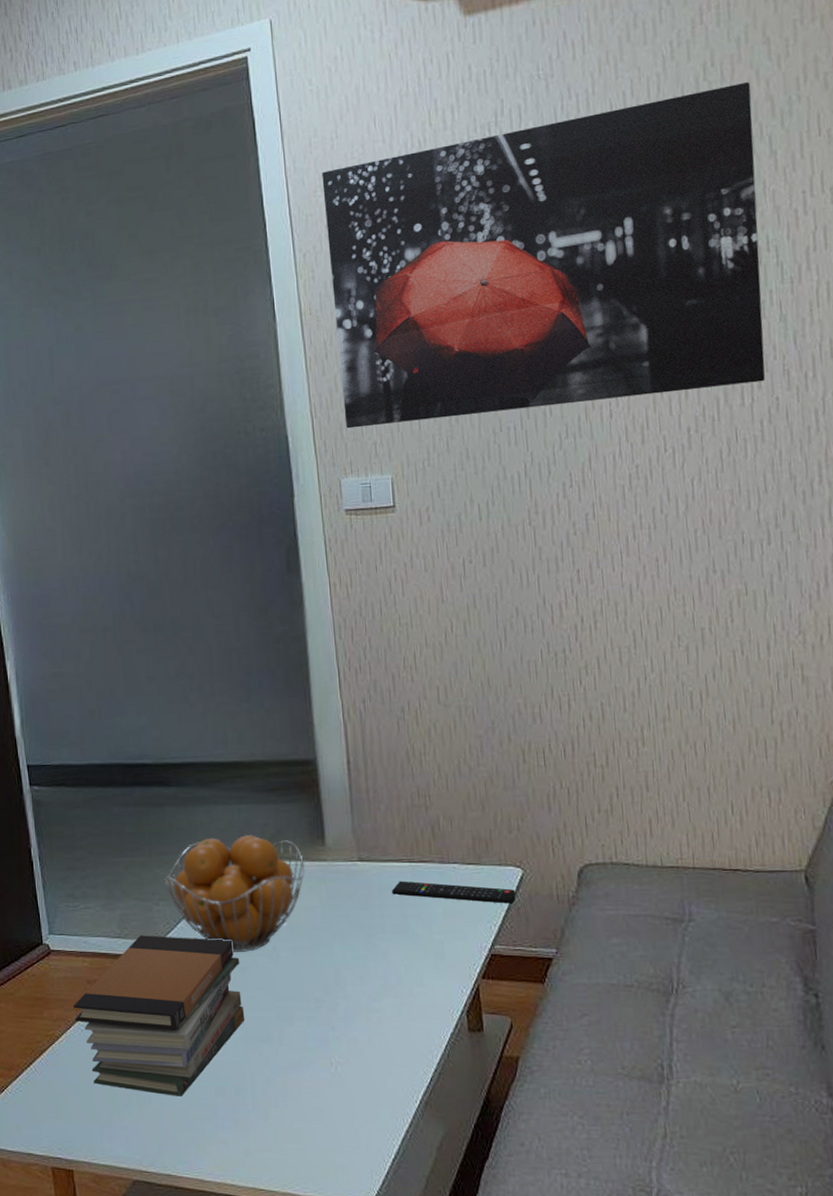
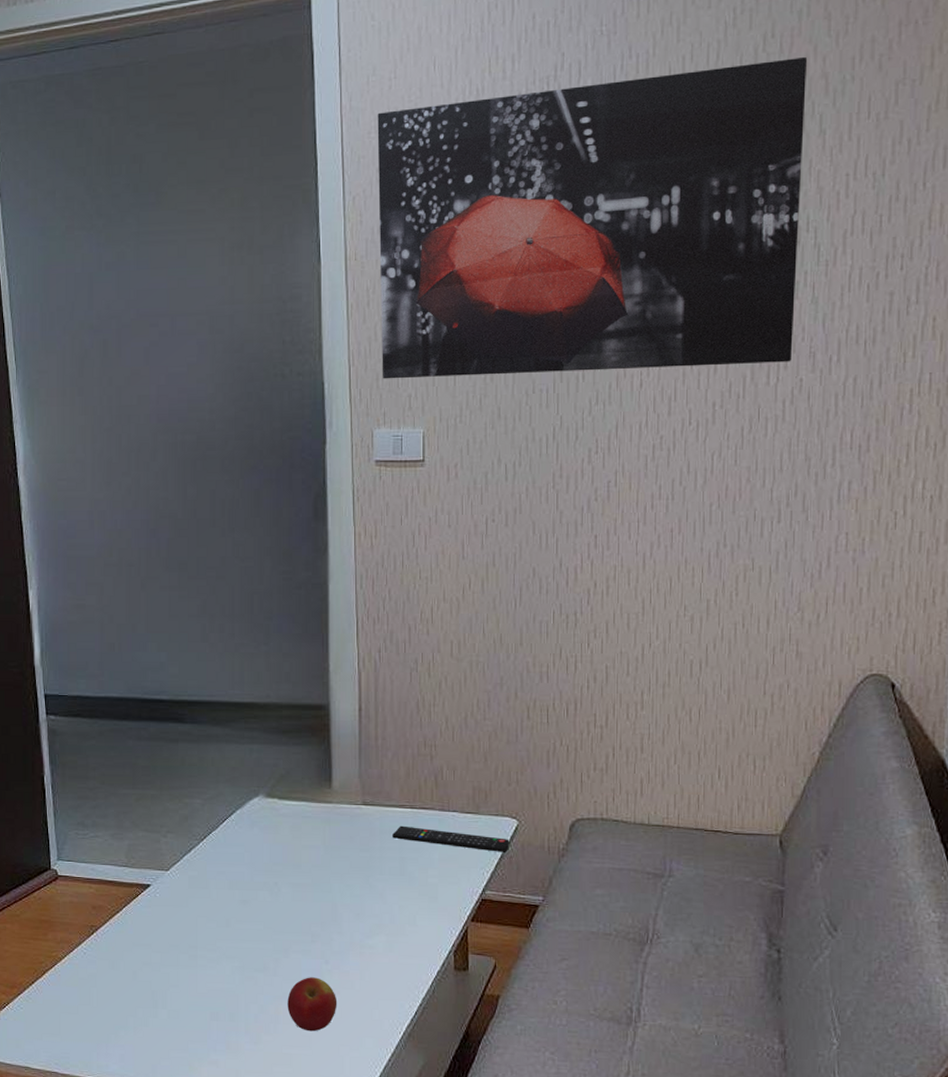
book stack: present [73,935,245,1096] -> none [77,865,243,1019]
fruit basket: present [163,834,305,952] -> none [173,773,310,886]
apple: none [294,1045,348,1104] -> present [287,977,338,1032]

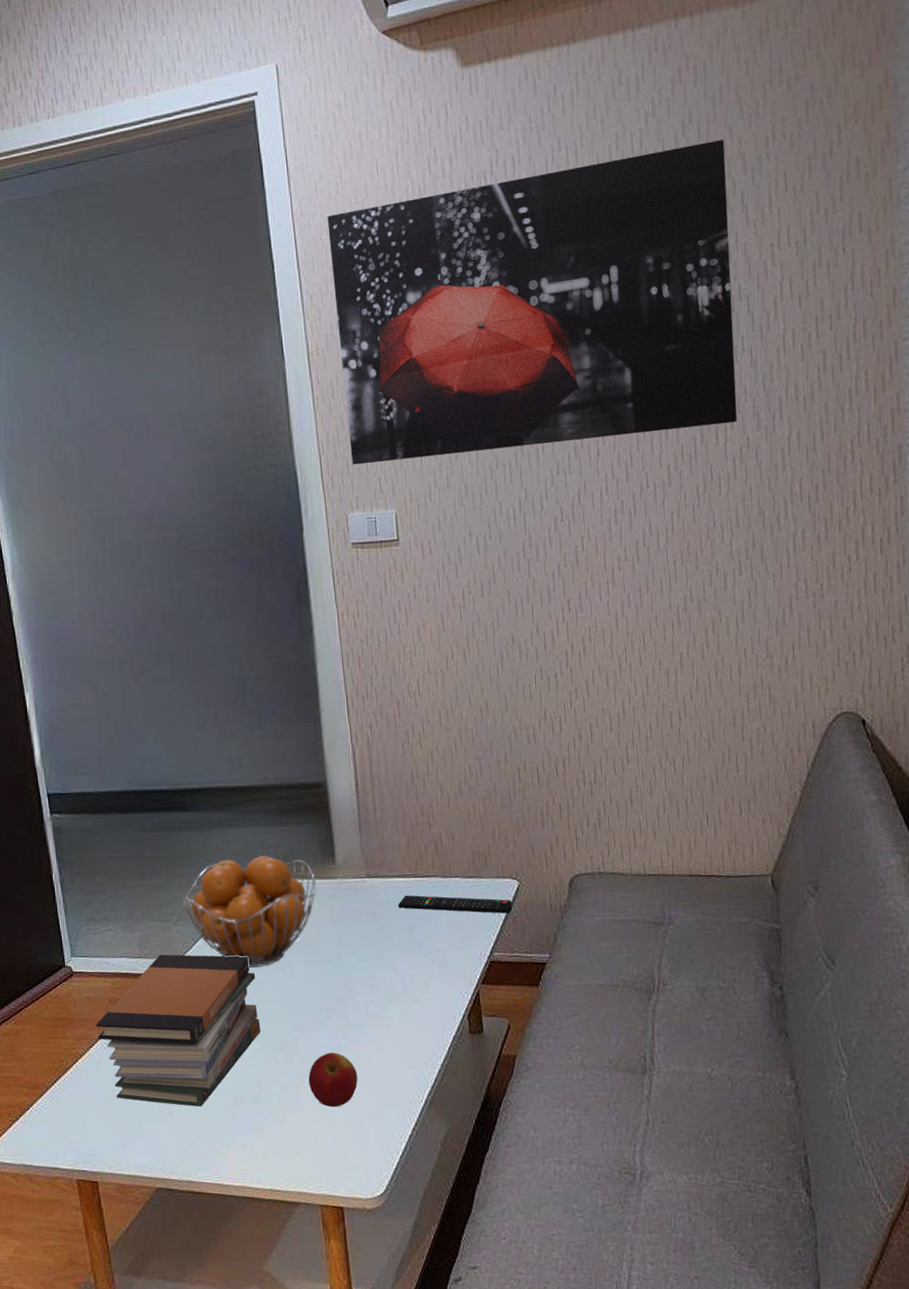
book stack: none [77,865,243,1019] -> present [95,954,261,1107]
fruit basket: none [173,773,310,886] -> present [182,855,316,968]

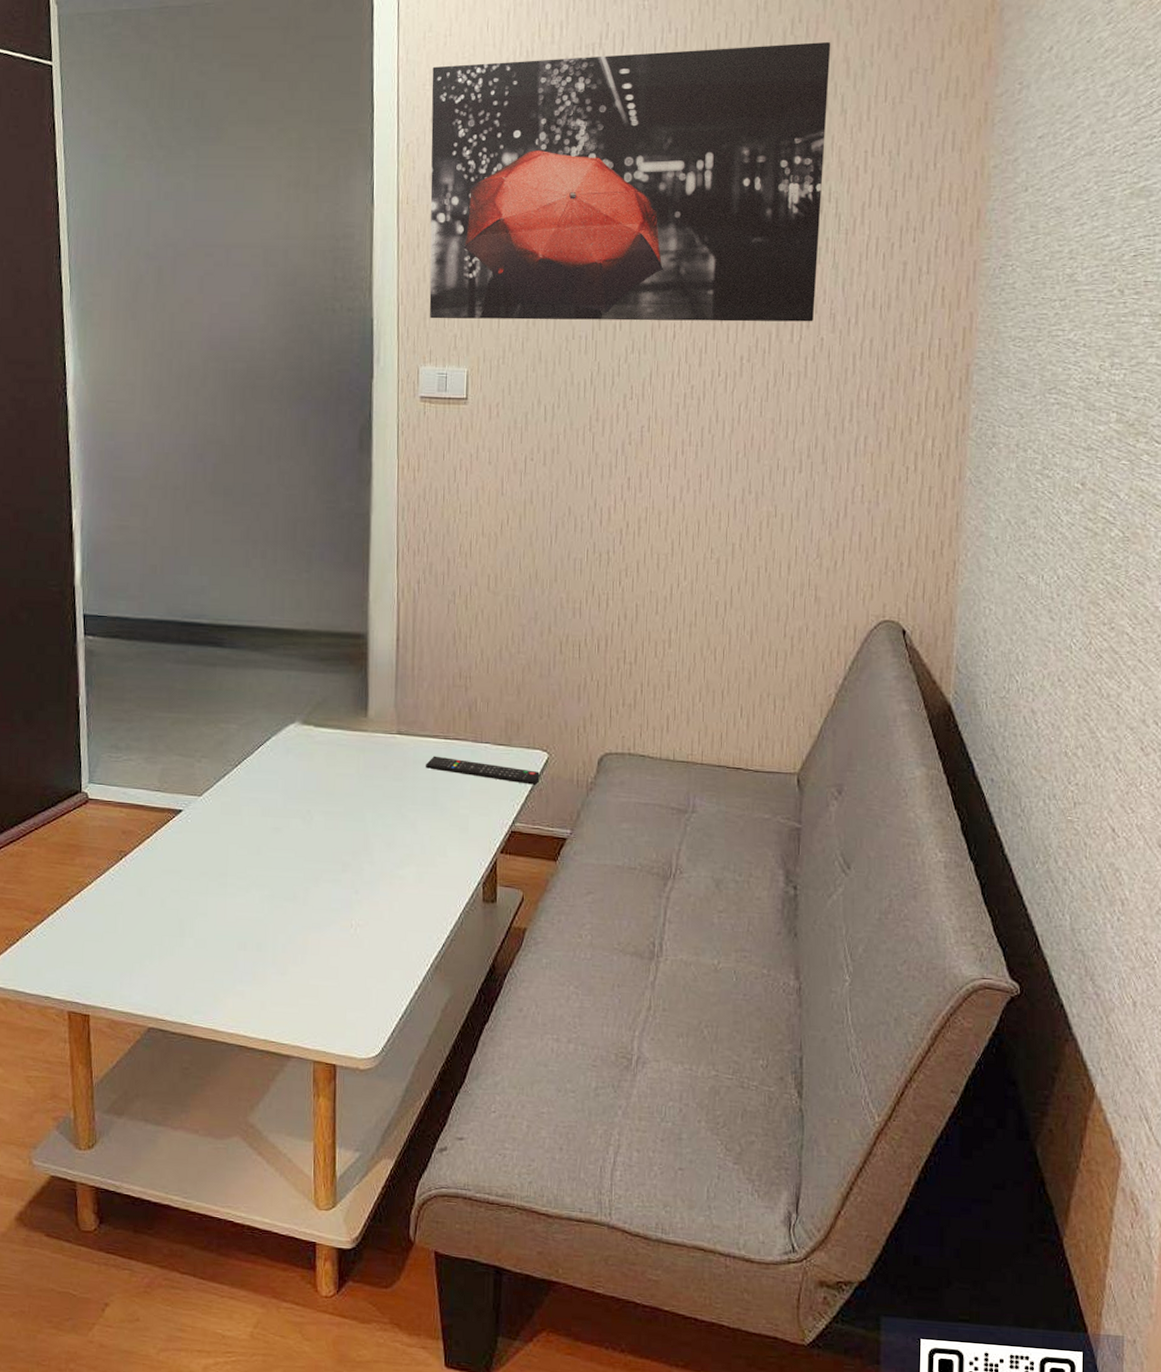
book stack: present [95,954,261,1107] -> none [105,790,274,949]
fruit basket: present [182,855,316,968] -> none [208,700,346,813]
apple: present [308,1052,358,1107] -> none [315,907,366,963]

